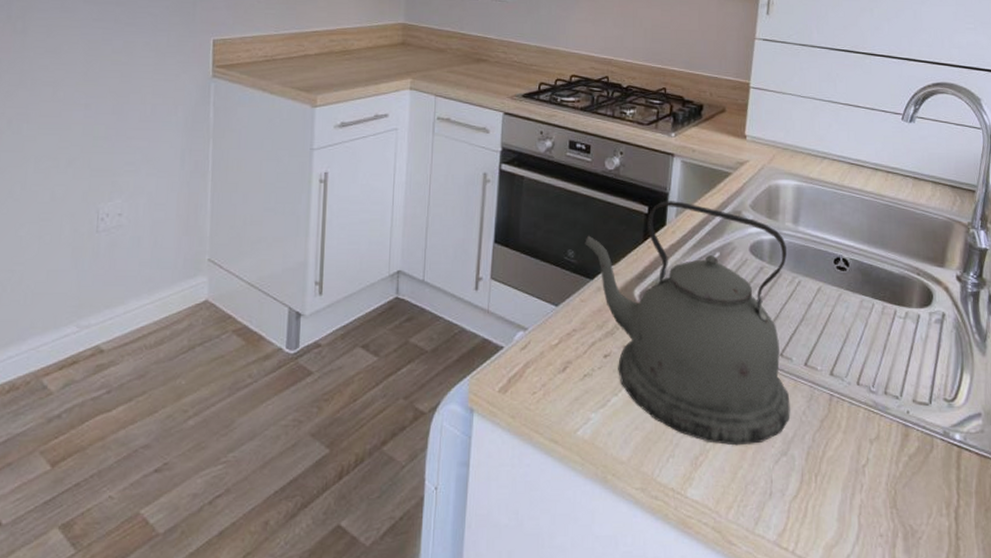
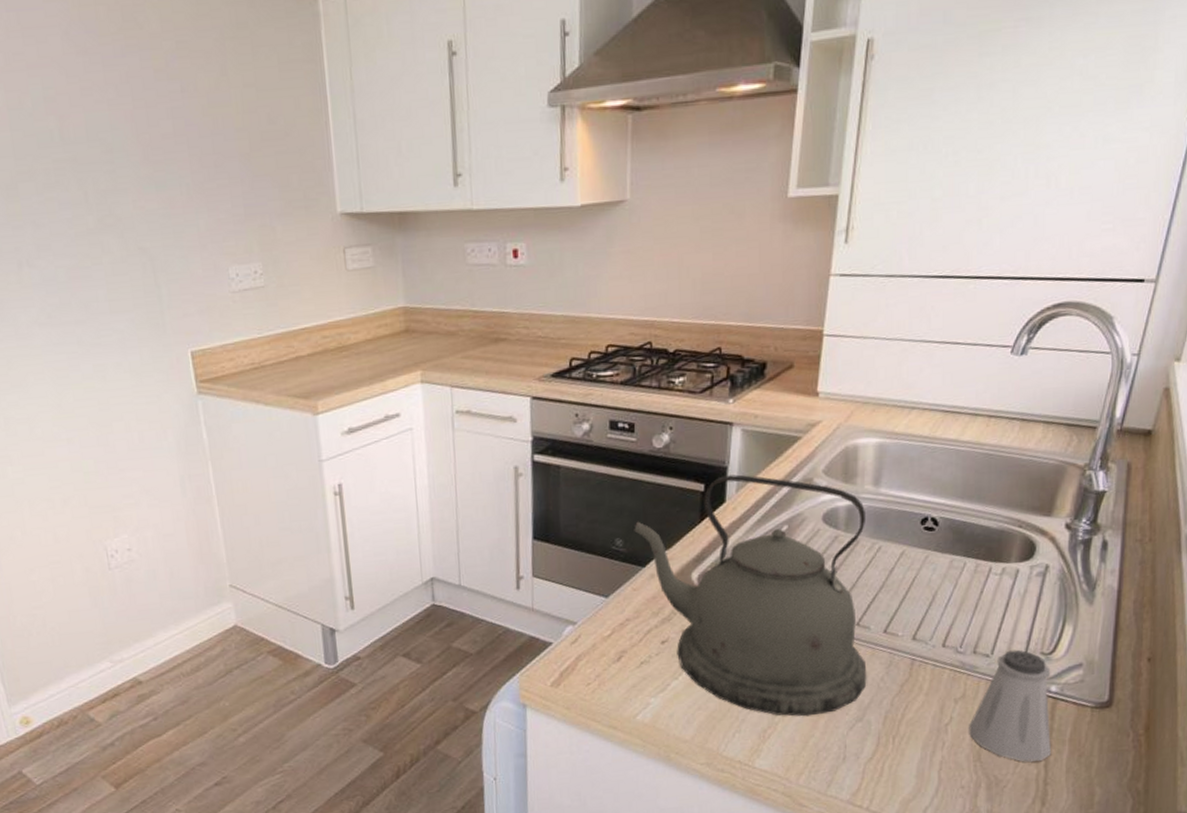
saltshaker: none [884,394,961,514] -> present [969,649,1052,763]

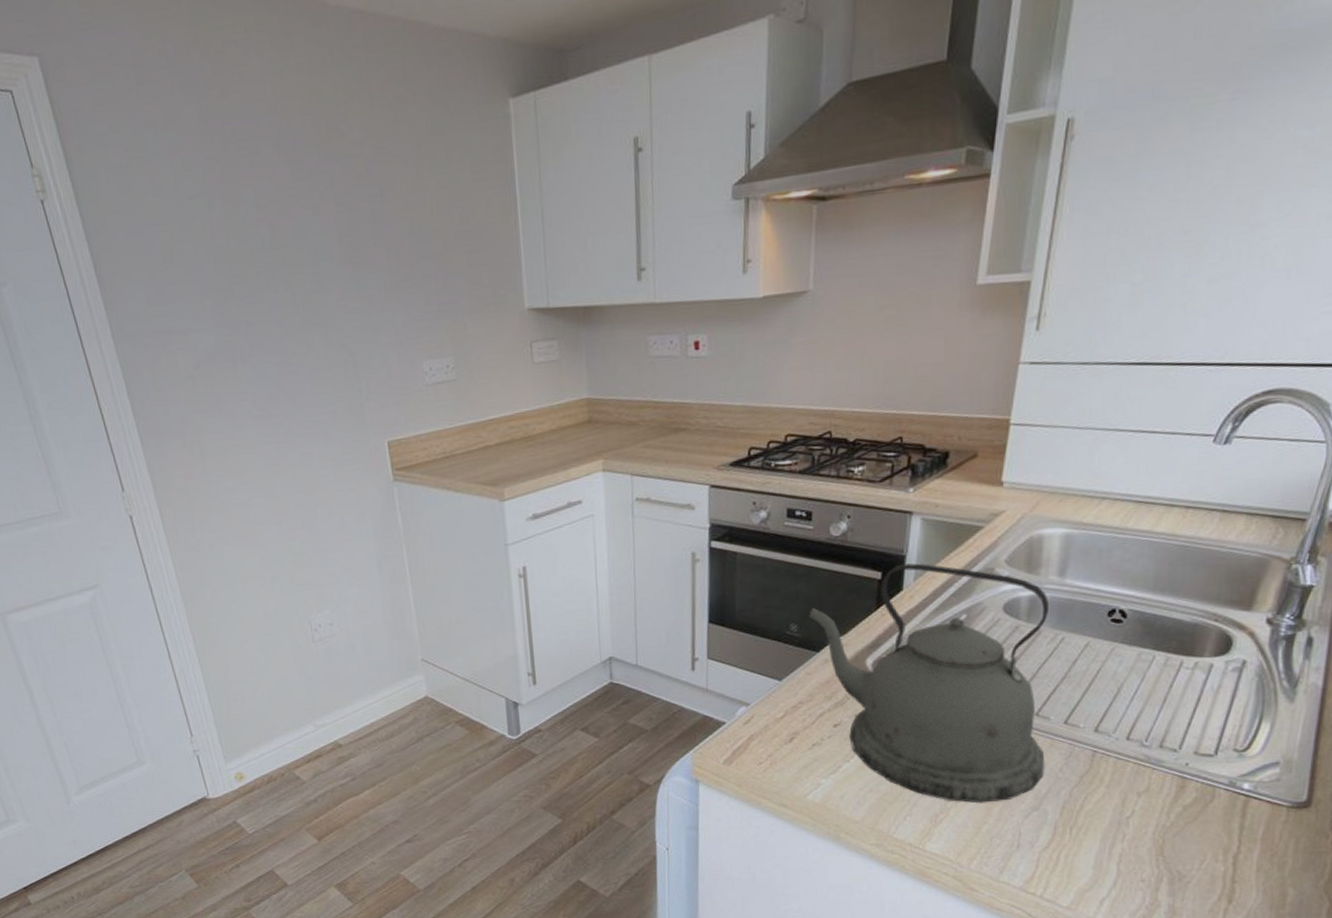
saltshaker: present [969,649,1052,763] -> none [1152,745,1244,860]

